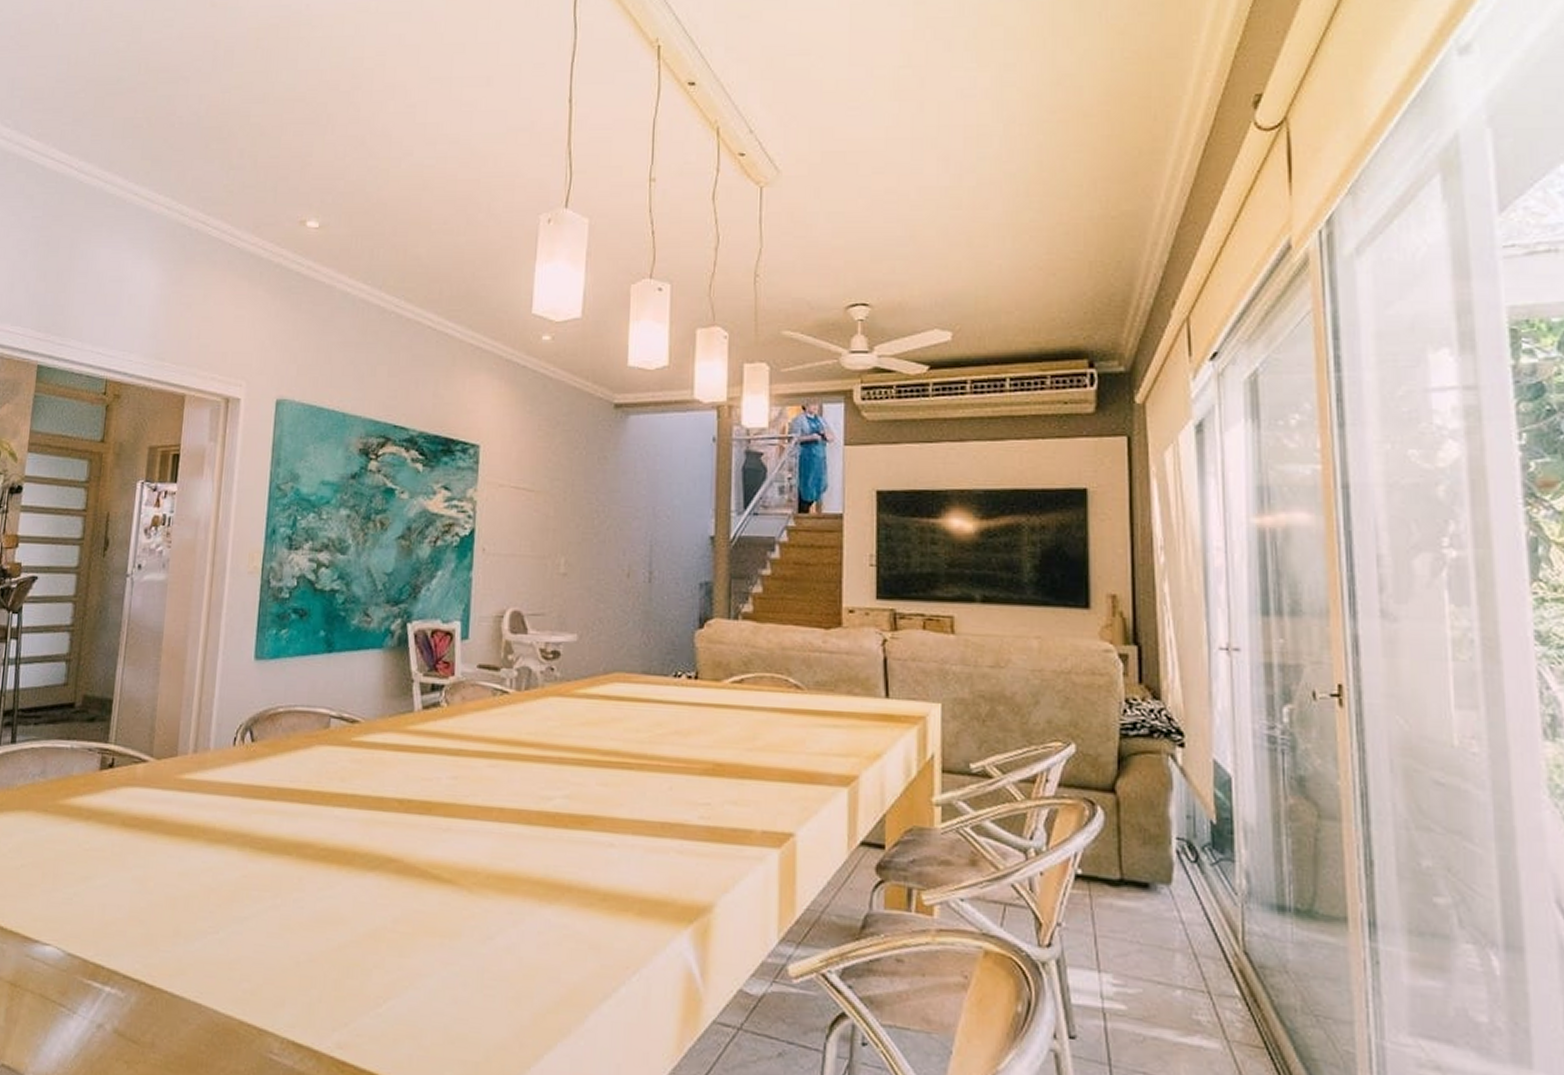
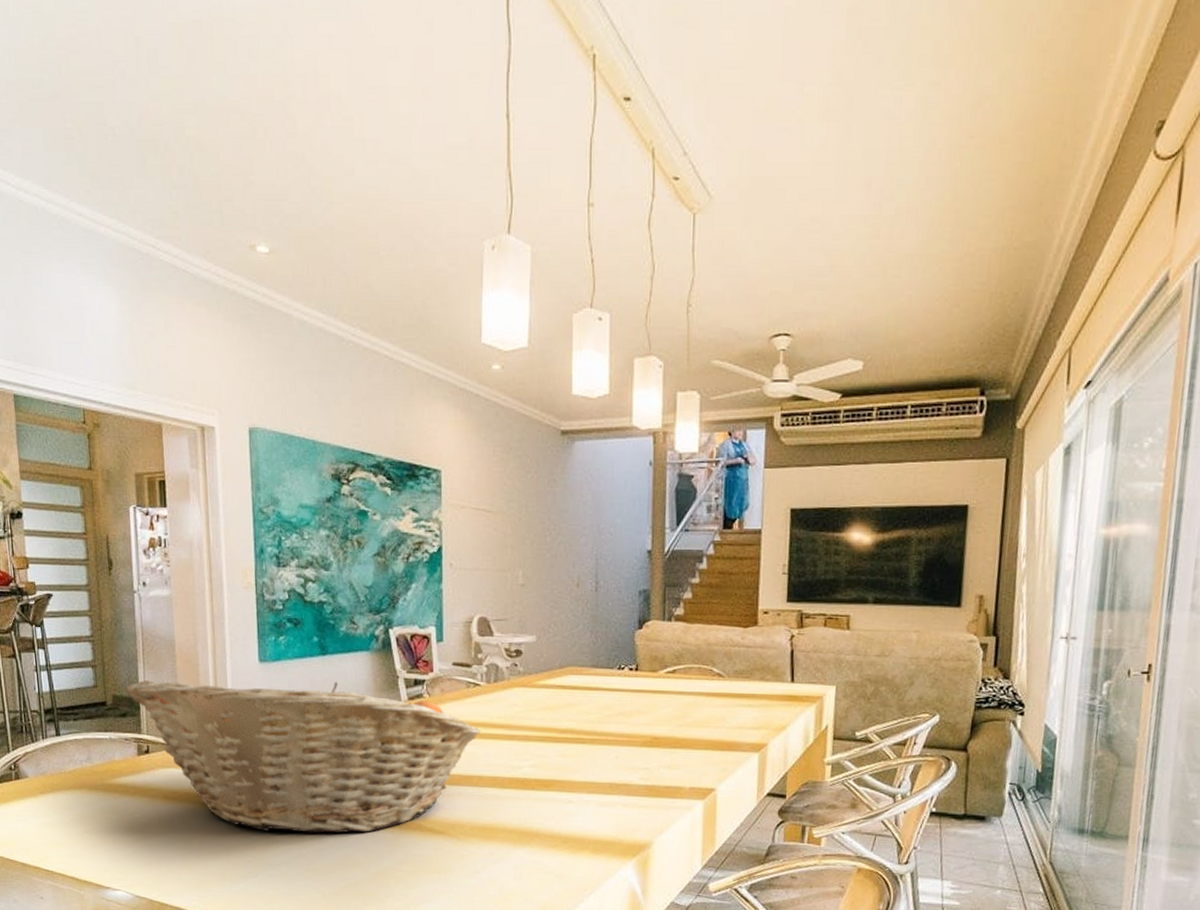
fruit basket: none [98,678,506,878] -> present [124,680,480,834]

